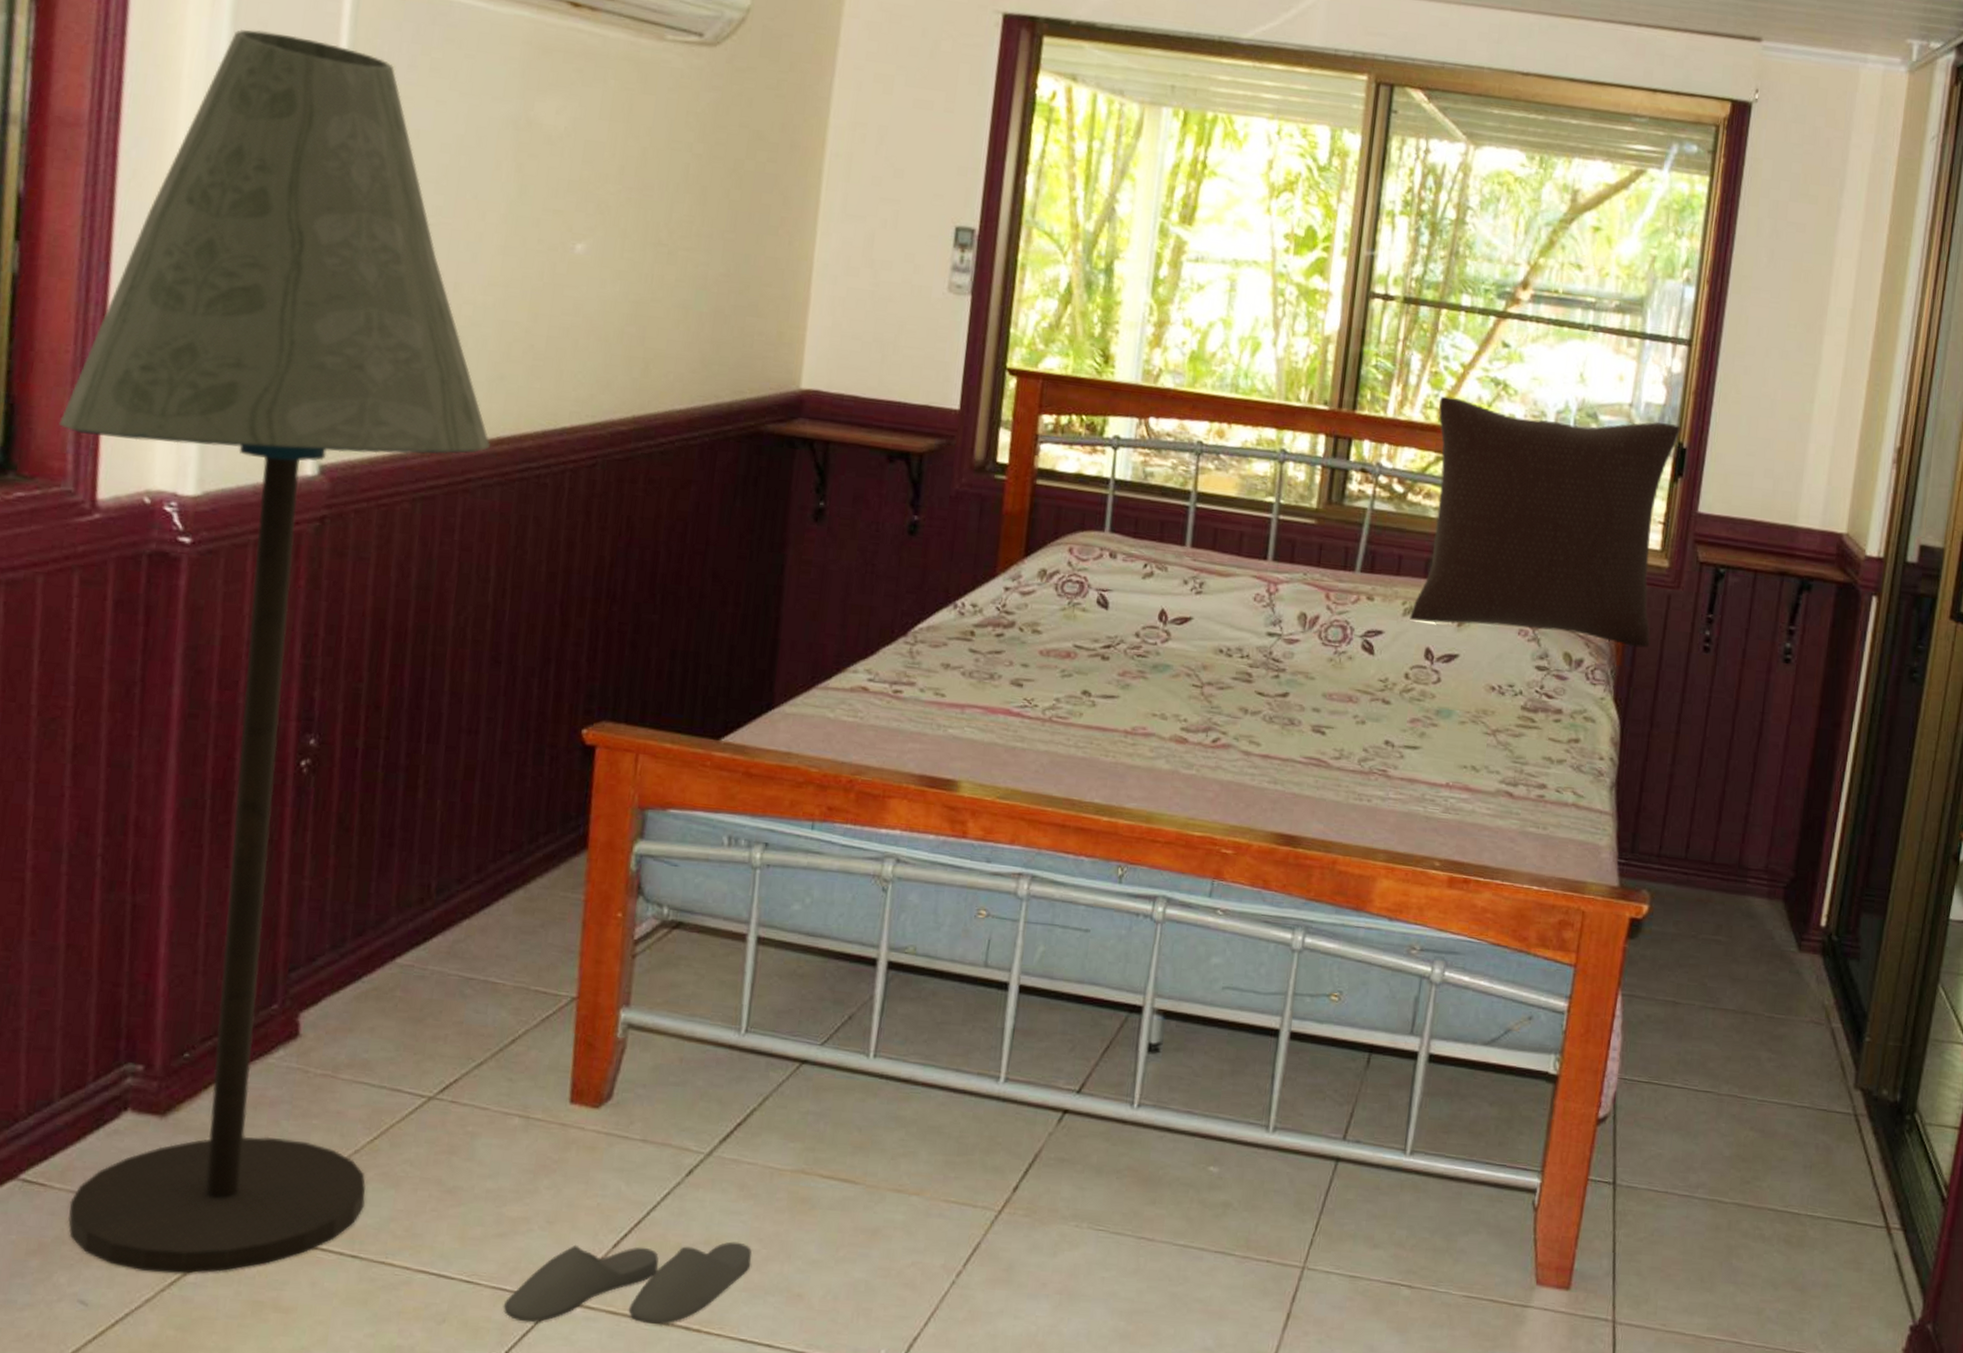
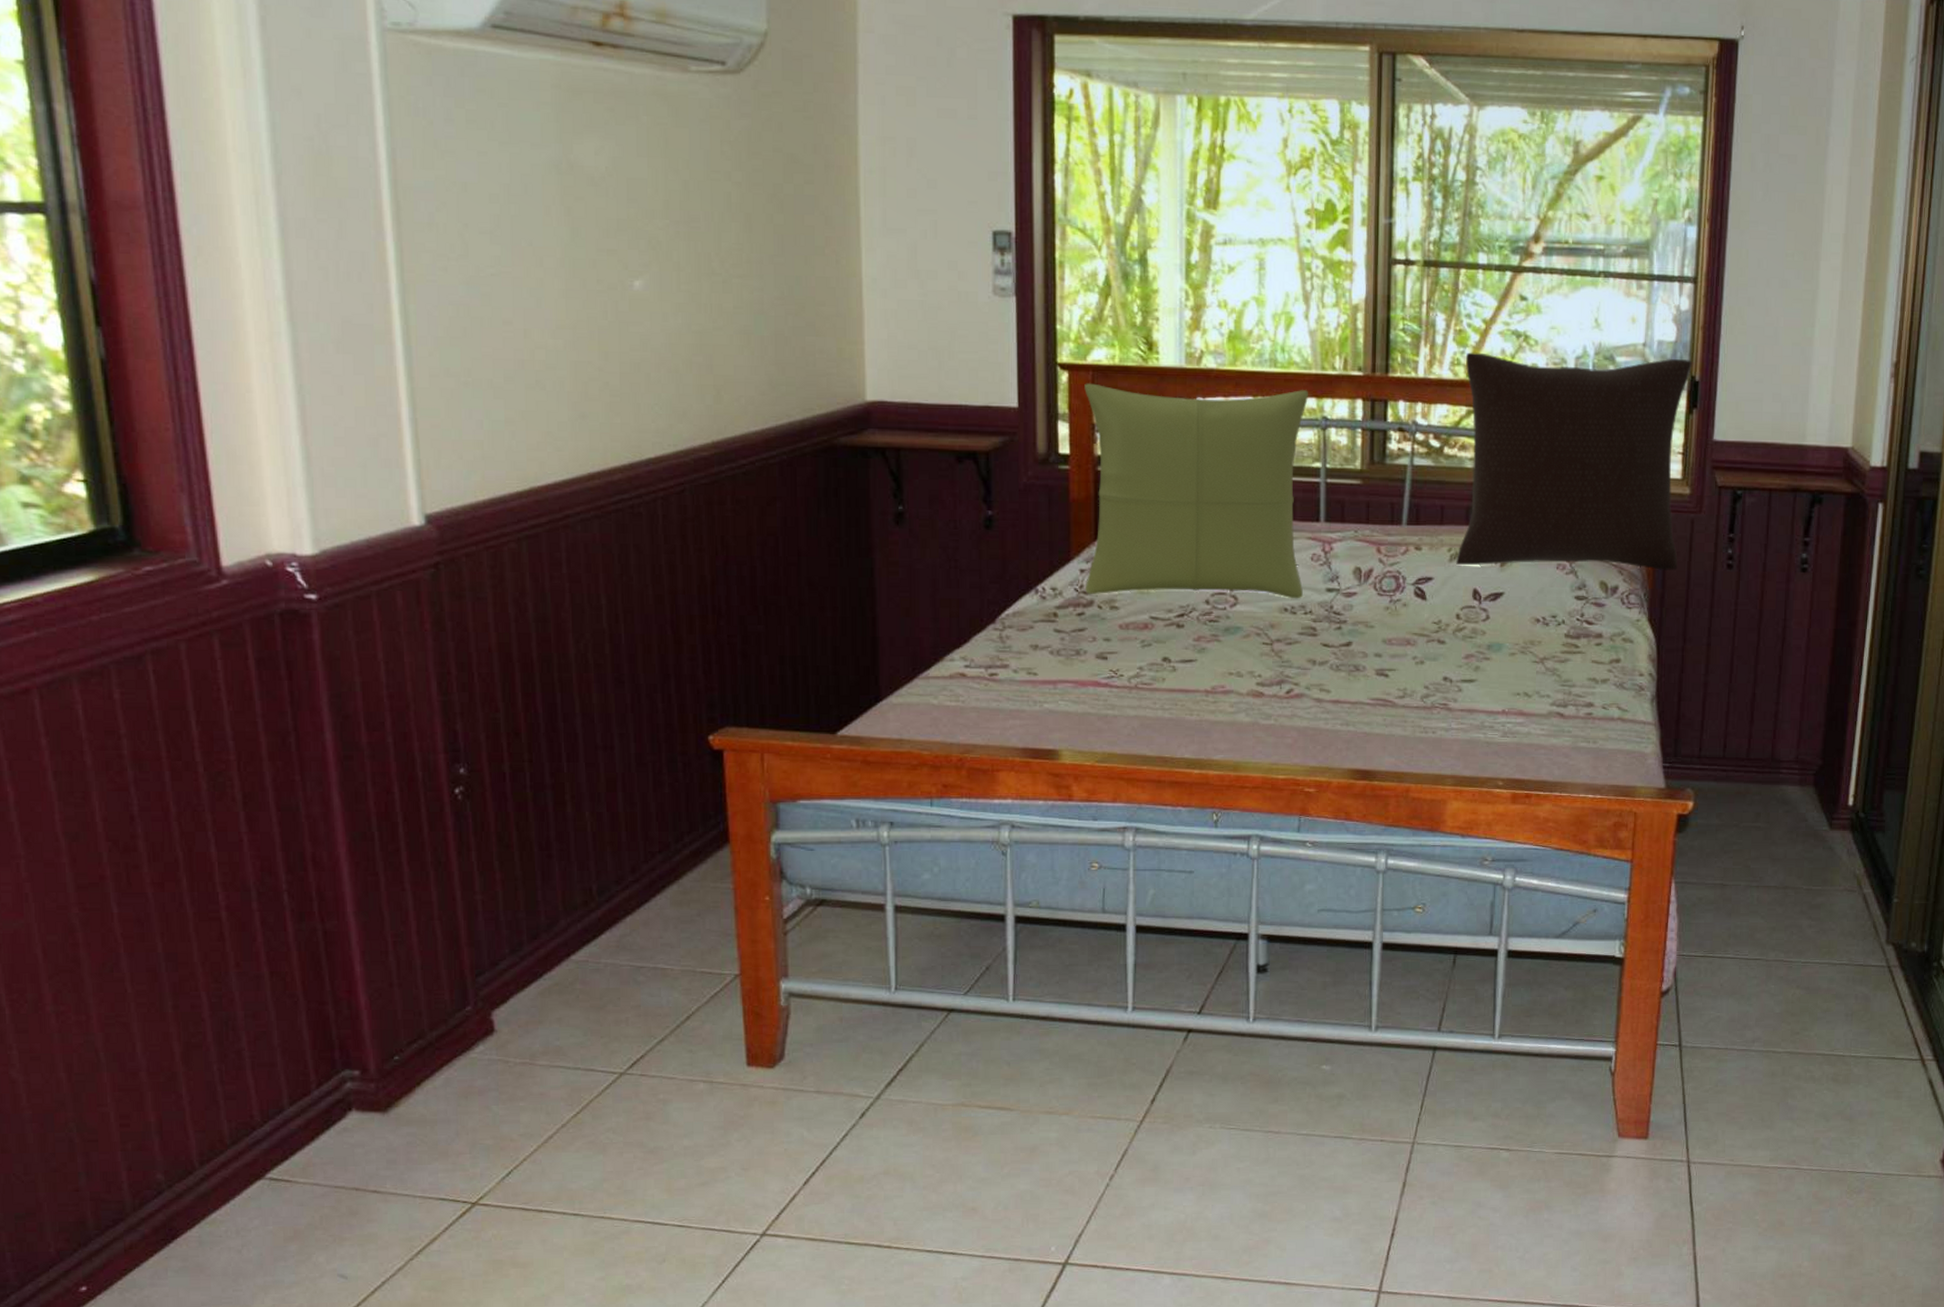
floor lamp: present [59,29,491,1273] -> none [172,97,583,1244]
slippers: present [503,1241,753,1325] -> none [714,1169,928,1255]
pillow: none [1008,391,1269,641] -> present [1084,383,1308,599]

